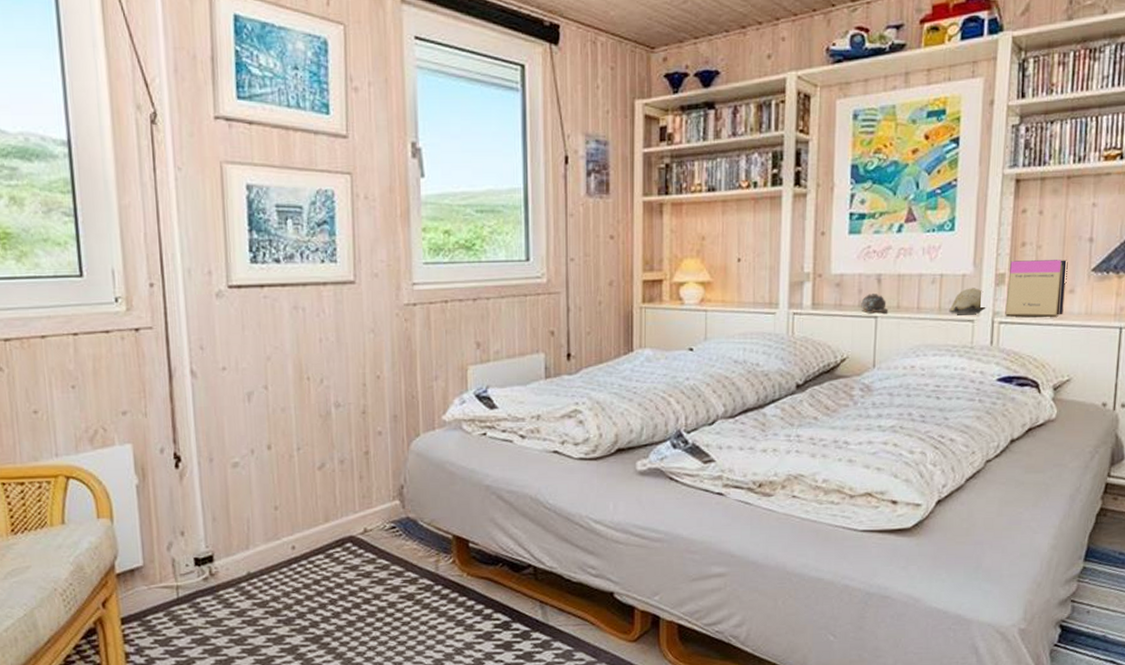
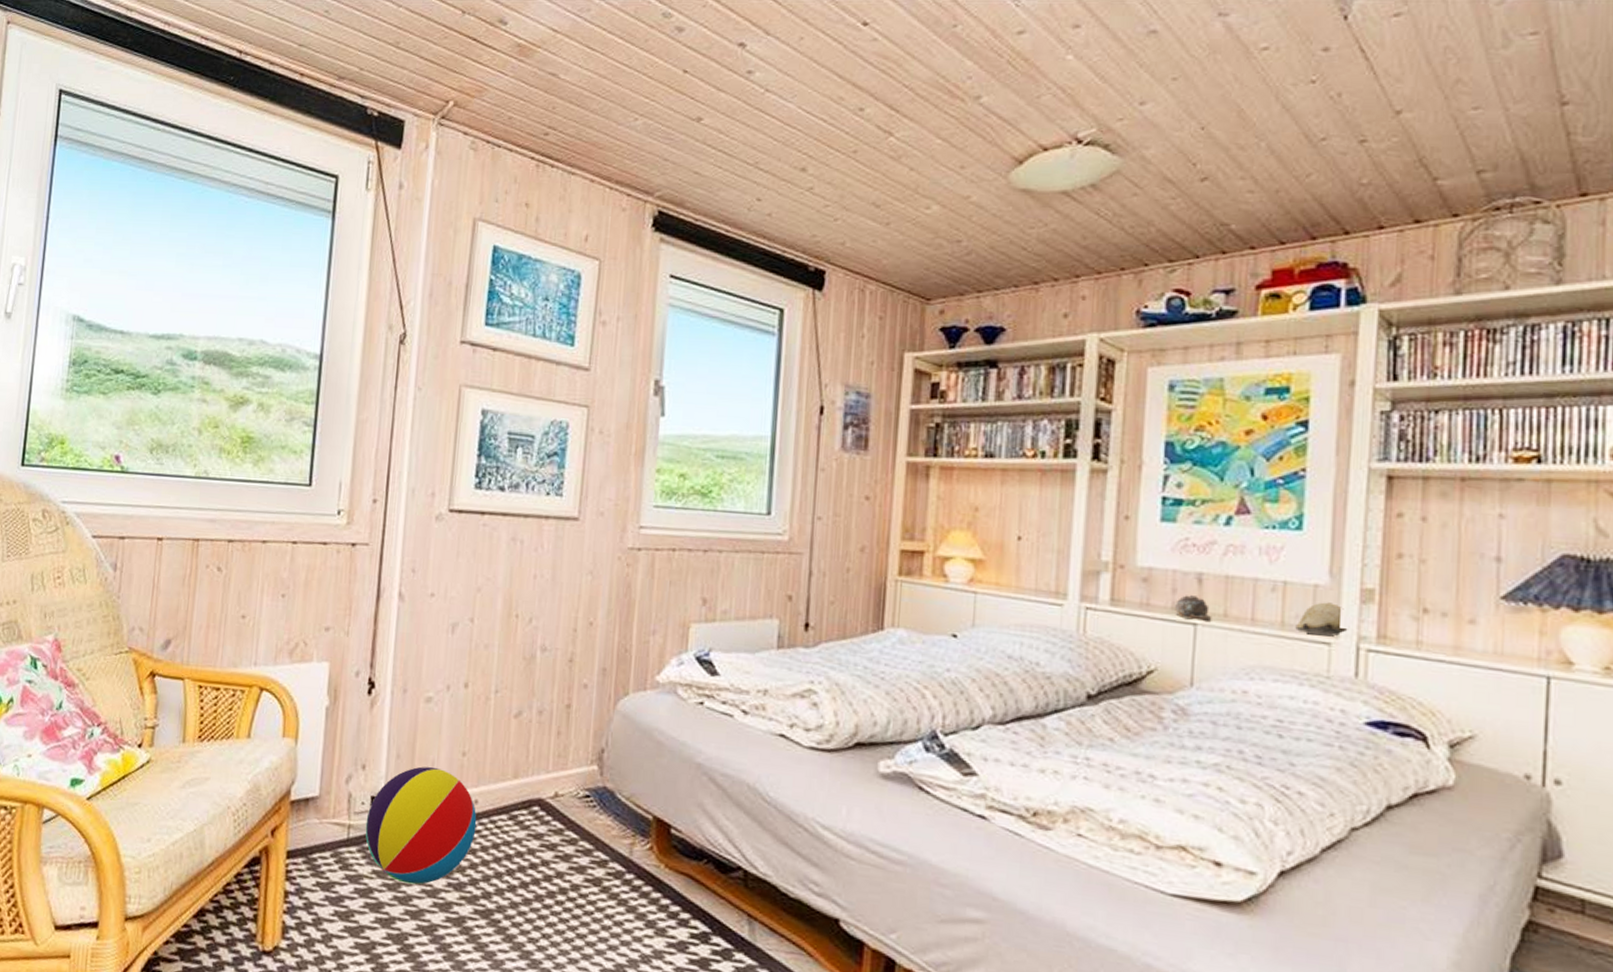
beach ball: none [192,524,297,627] -> present [365,766,477,885]
books: present [1005,260,1067,317] -> none [1375,574,1464,652]

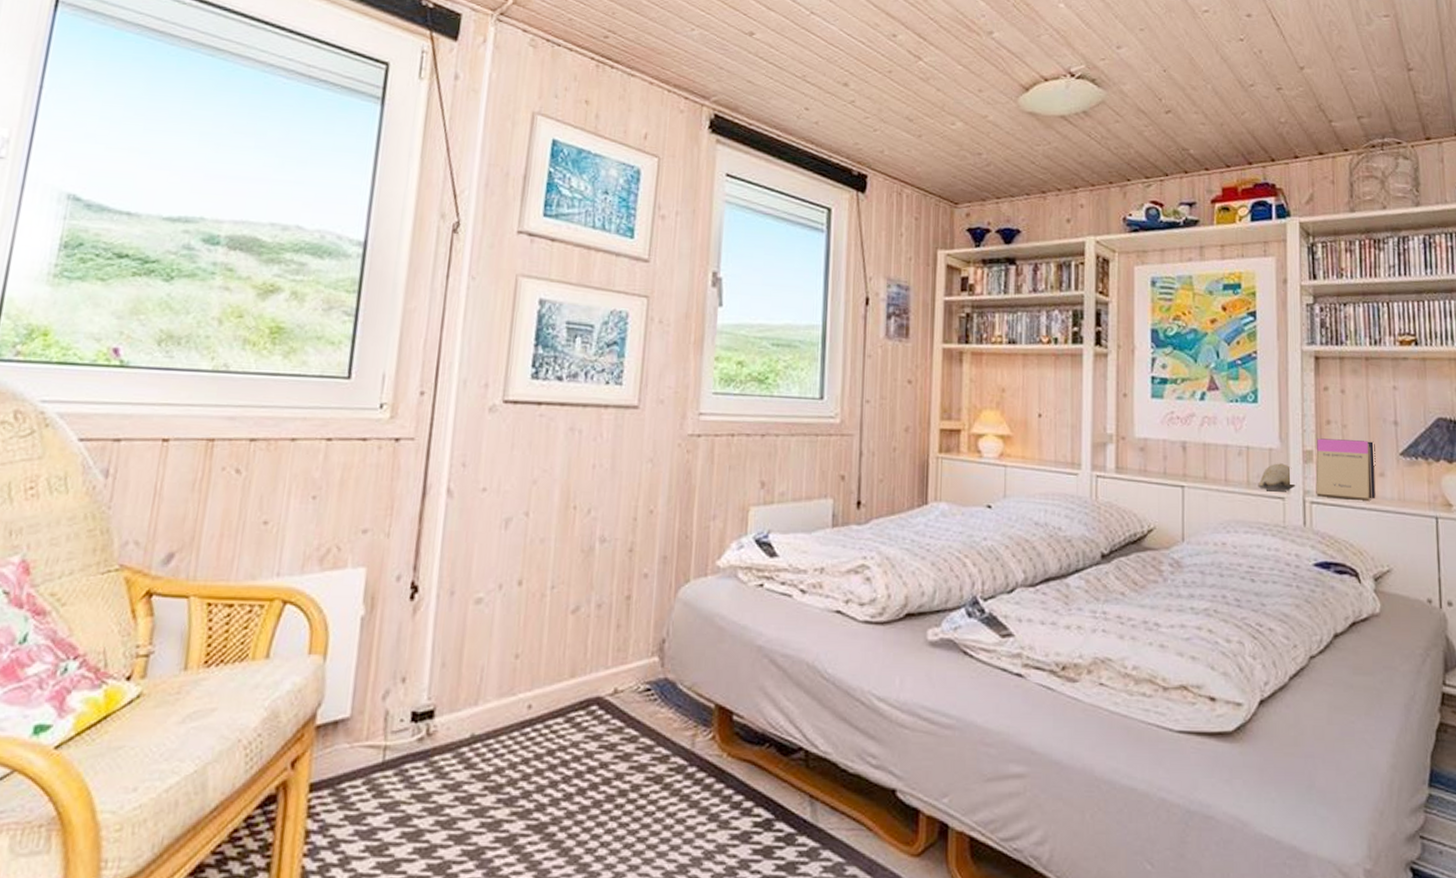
beach ball: present [365,766,477,885] -> none [403,674,531,805]
seashell: present [1175,594,1212,623] -> none [1167,460,1195,485]
books: none [1375,574,1464,652] -> present [1315,438,1376,501]

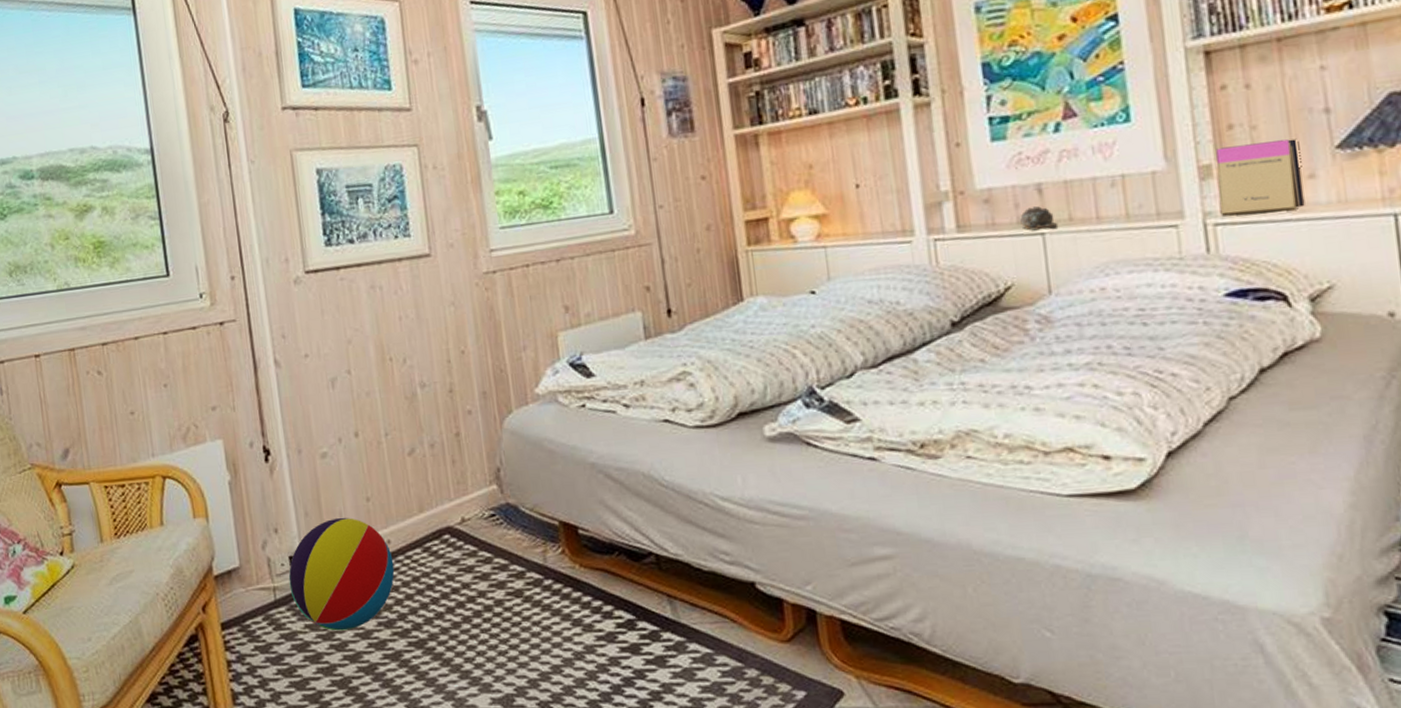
beach ball: none [403,674,531,805] -> present [288,518,395,631]
seashell: none [1167,460,1195,485] -> present [1020,205,1059,232]
seashell: present [1258,463,1296,492] -> none [1140,186,1192,221]

